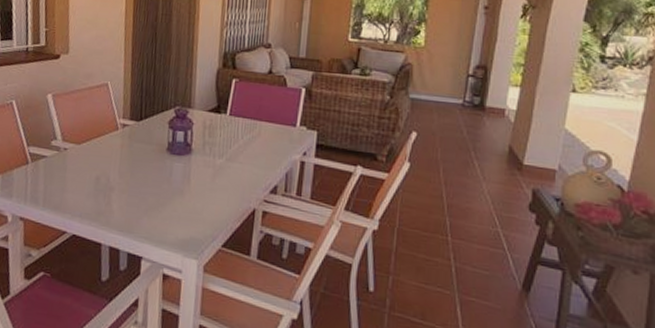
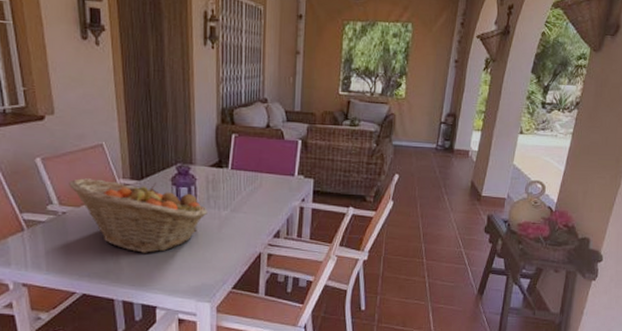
fruit basket: none [72,116,202,198] -> present [68,178,208,253]

